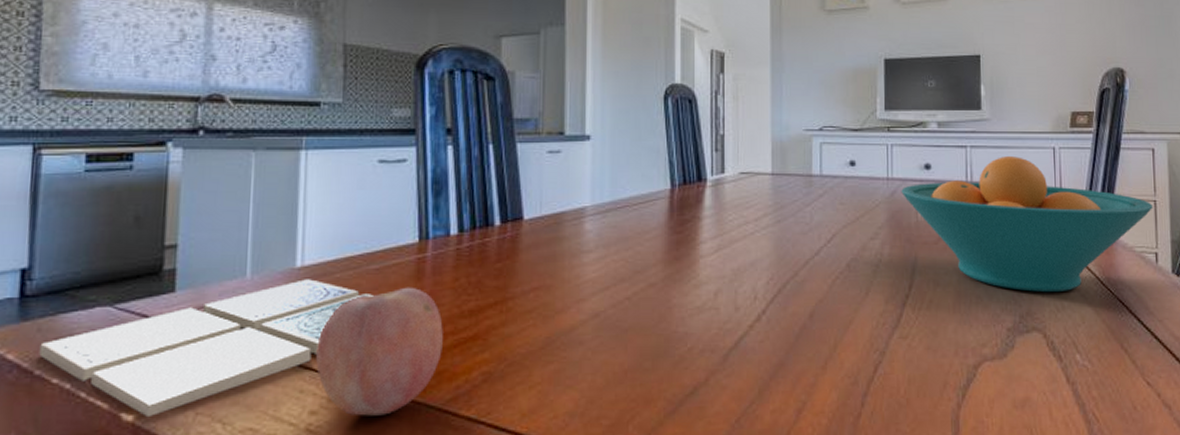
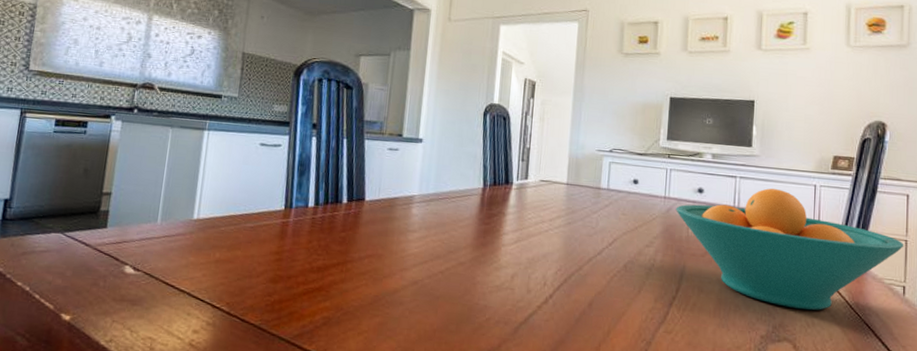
drink coaster: present [39,279,375,418] -> none [11,229,248,320]
fruit: present [316,287,443,416] -> none [201,243,297,341]

